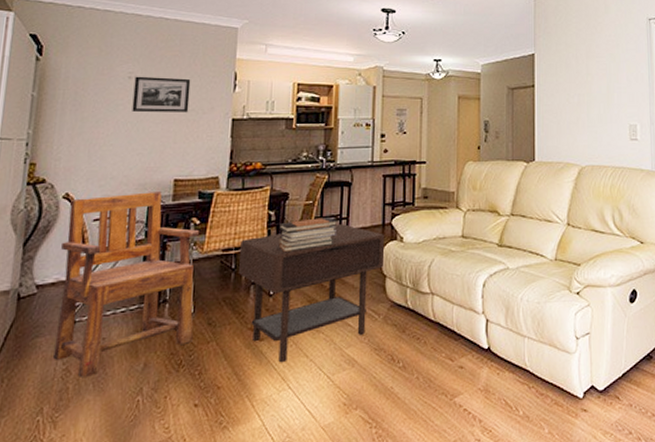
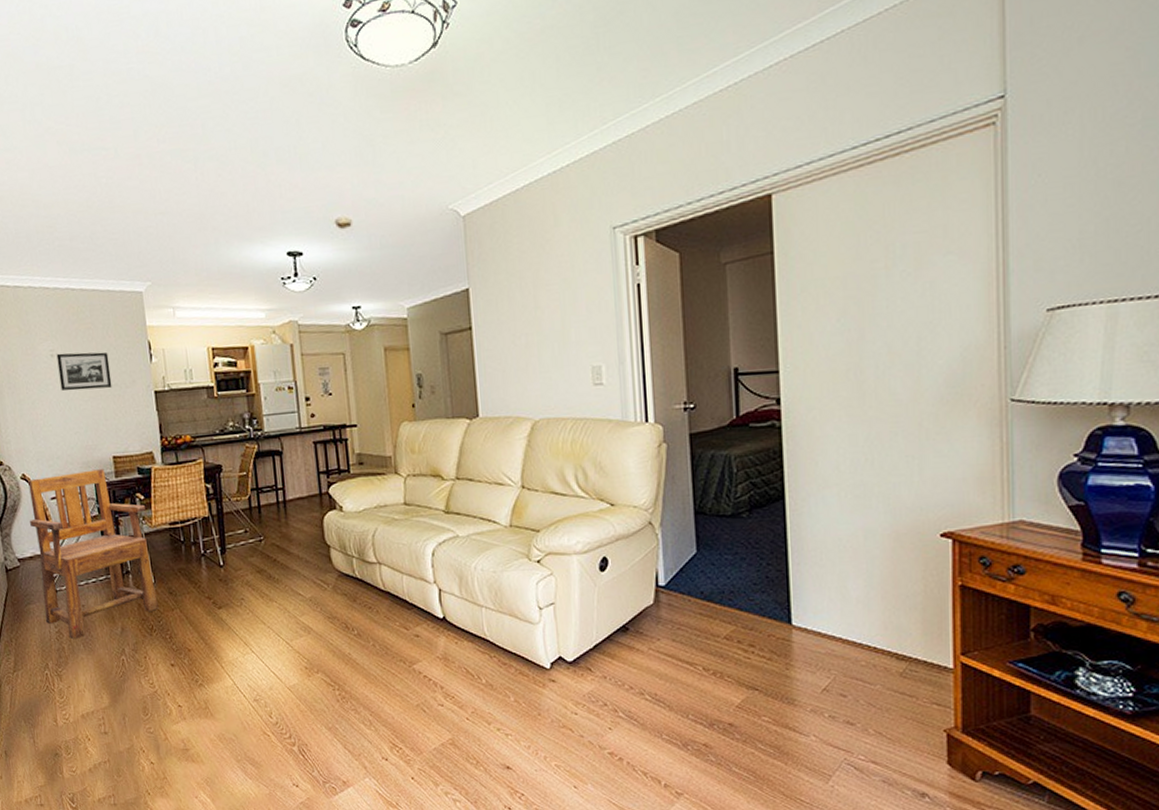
side table: present [239,224,385,363] -> none [185,494,327,629]
book stack: present [278,216,338,252] -> none [218,487,275,524]

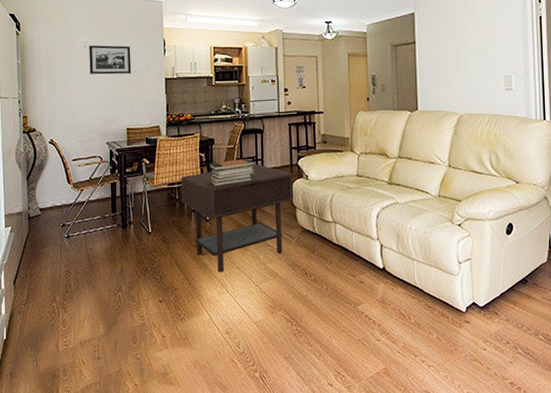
armchair: present [28,469,159,640] -> none [53,138,153,278]
side table: none [185,494,327,629] -> present [181,164,294,273]
book stack: none [218,487,275,524] -> present [209,158,255,186]

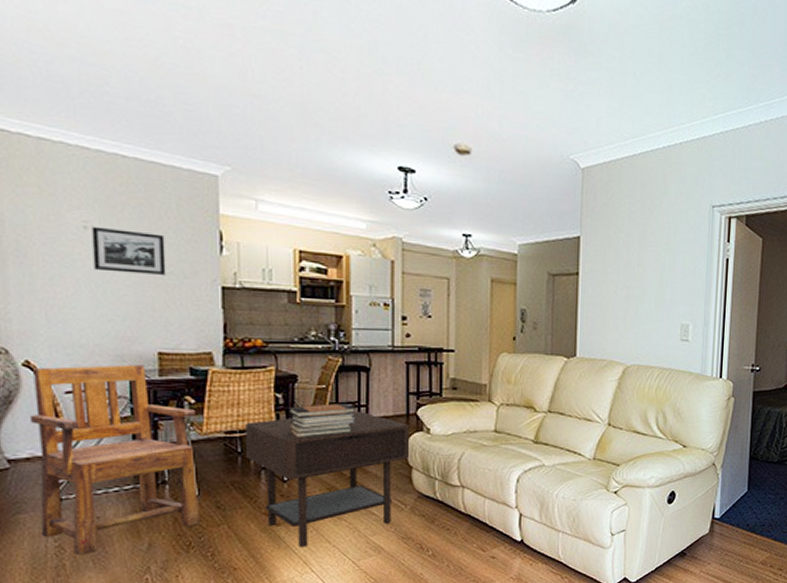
armchair: none [53,138,153,278] -> present [30,364,201,556]

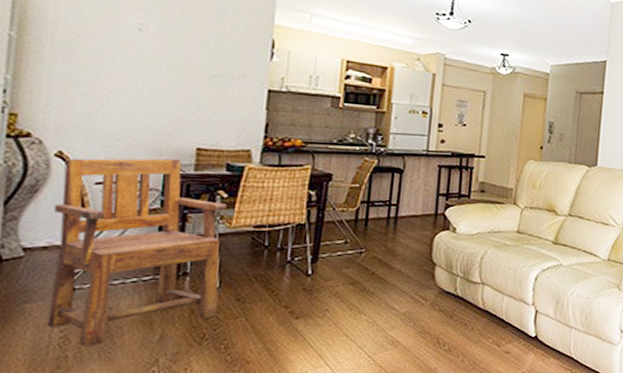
picture frame: present [91,226,166,275] -> none [143,29,218,77]
side table: present [246,412,410,548] -> none [273,210,437,341]
book stack: present [289,402,356,437] -> none [319,201,387,233]

